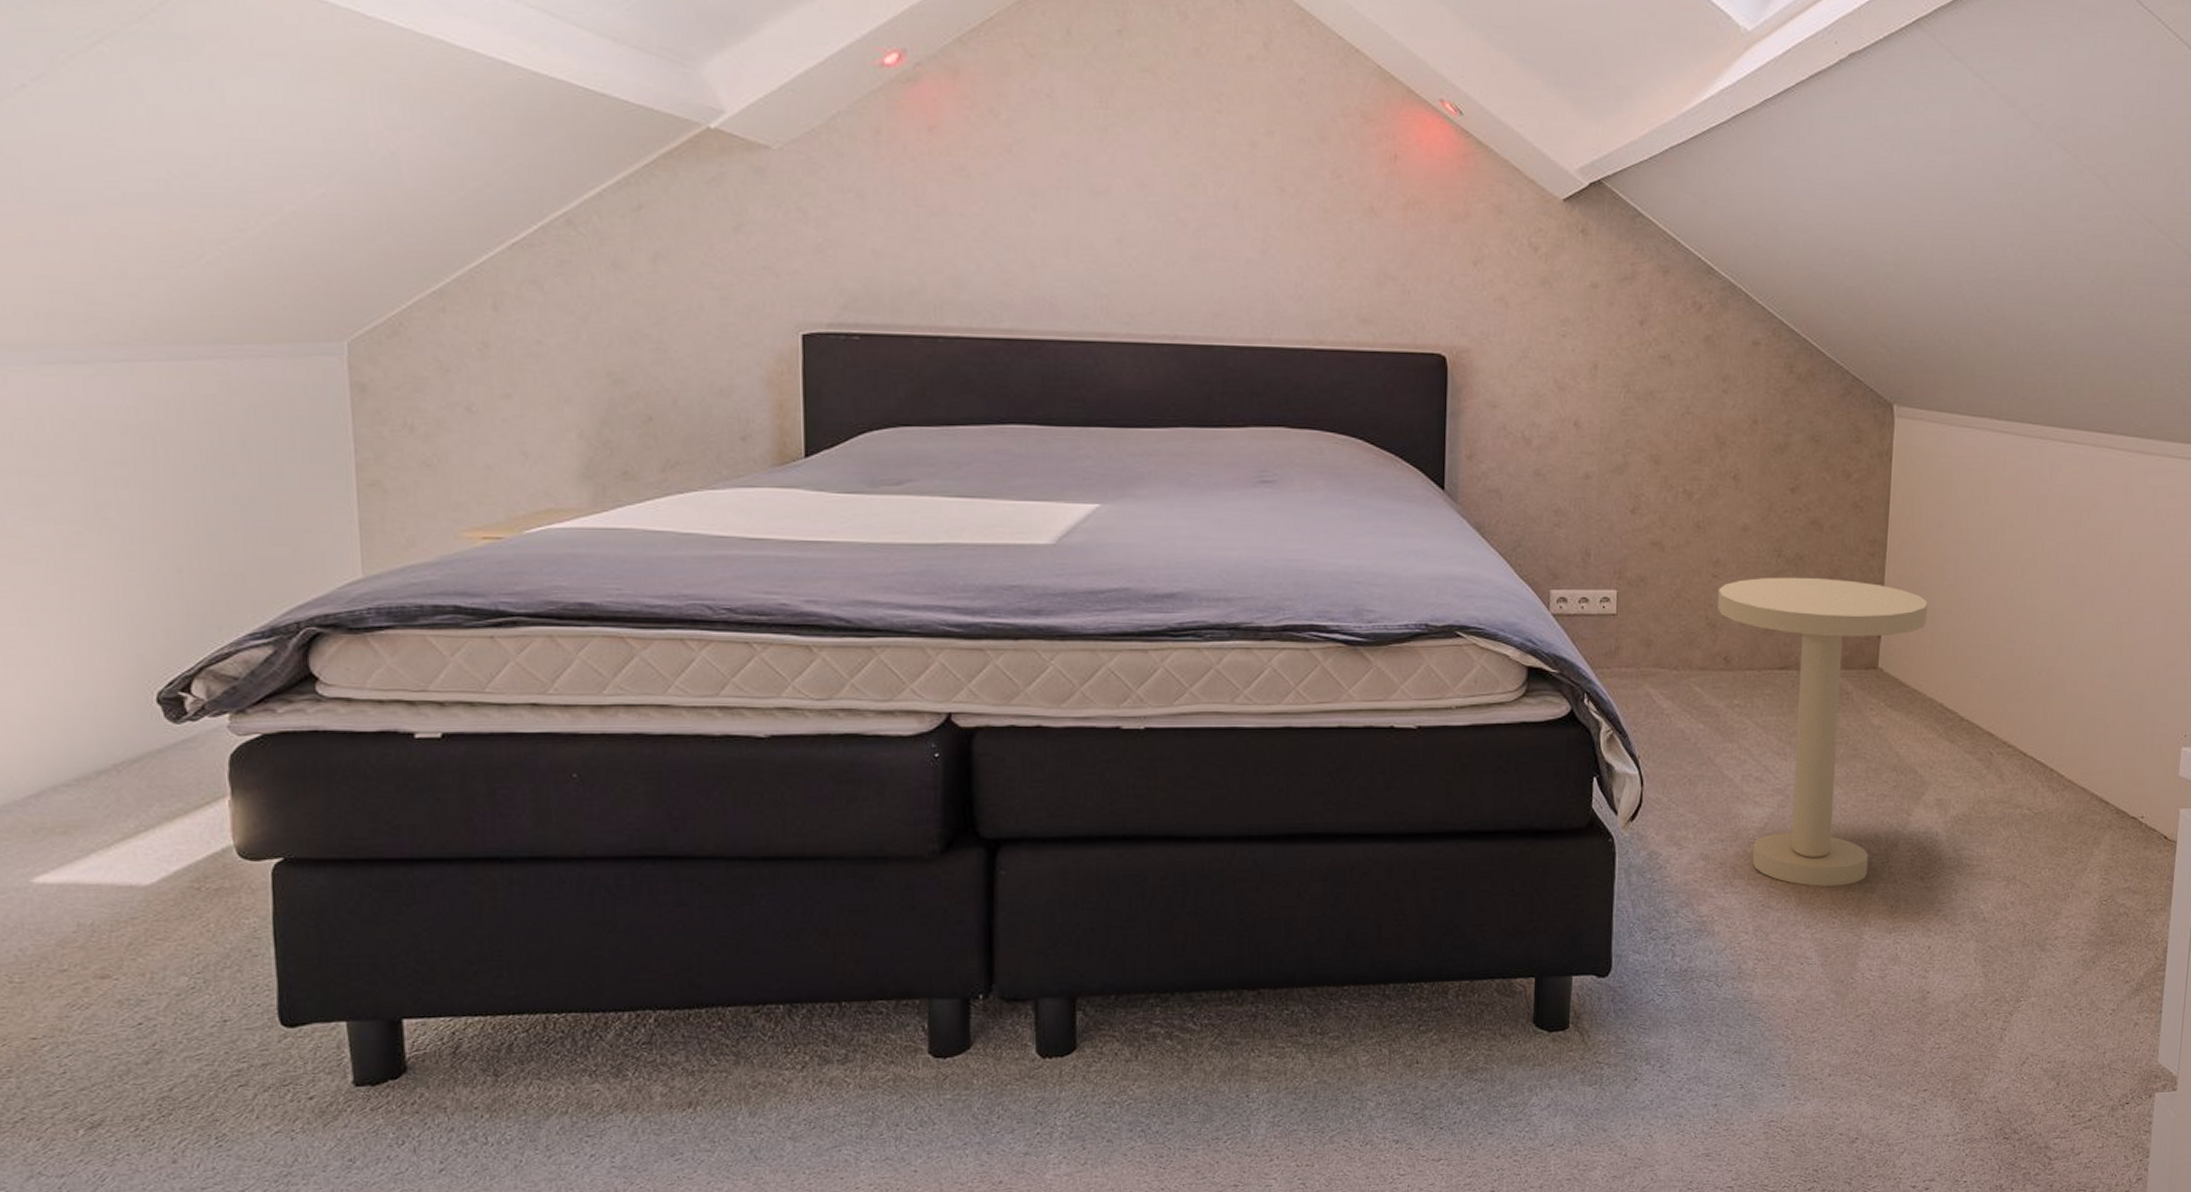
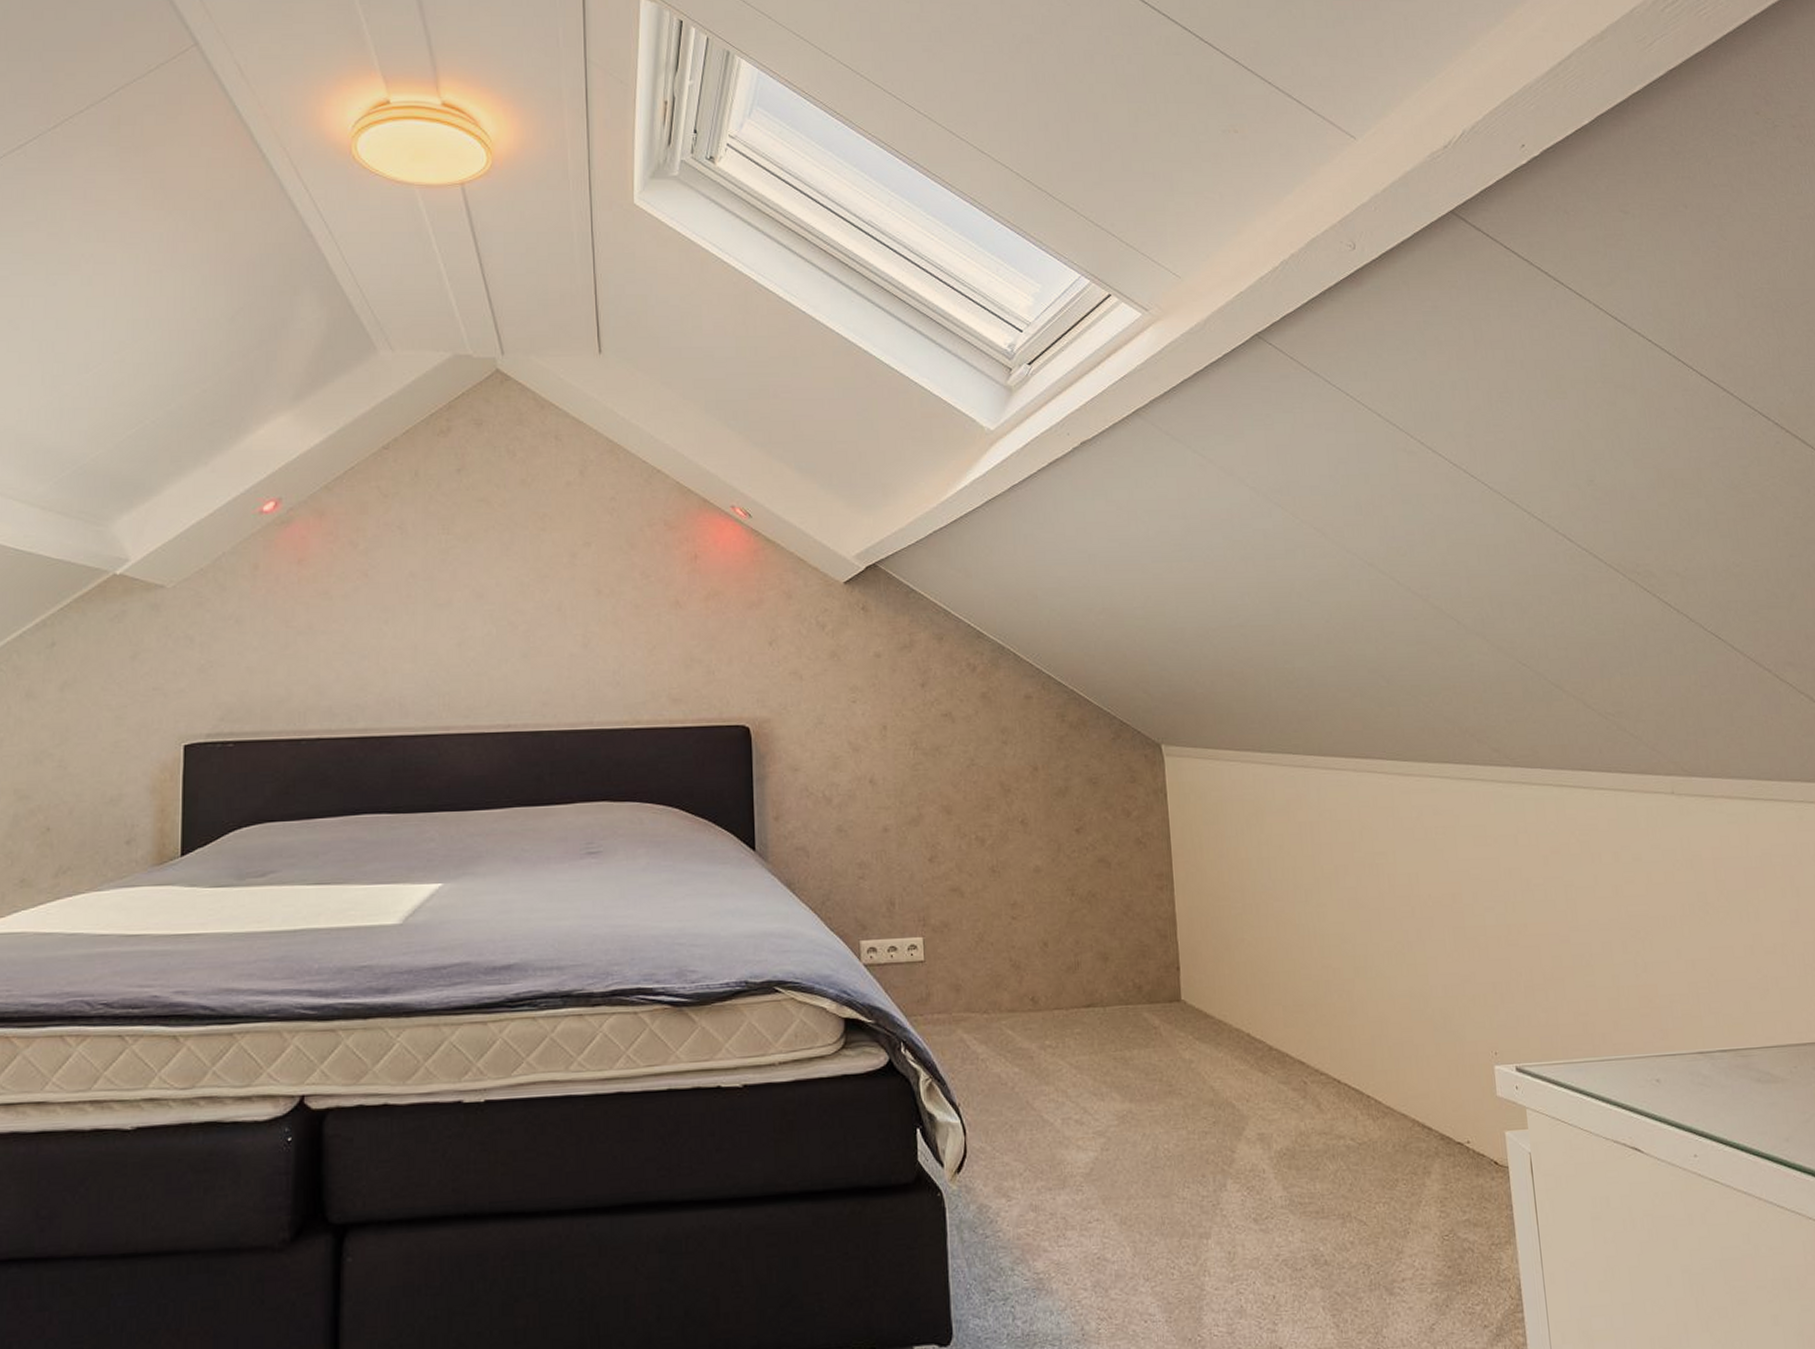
side table: present [1717,577,1928,887] -> none [1019,914,1222,1235]

